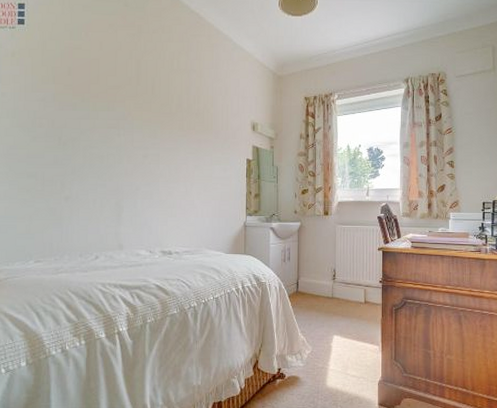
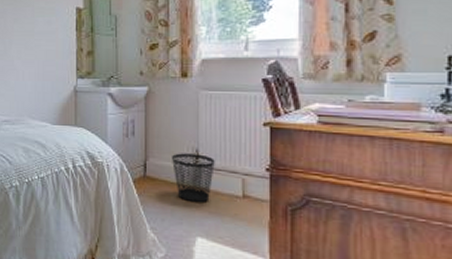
wastebasket: none [317,272,346,310] -> present [172,153,215,203]

